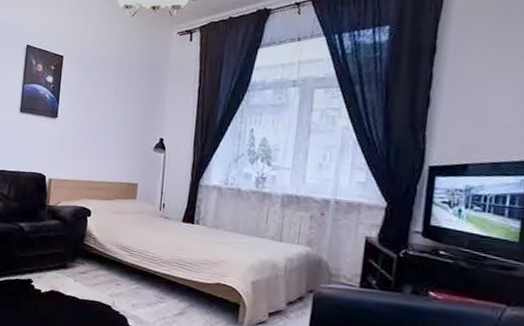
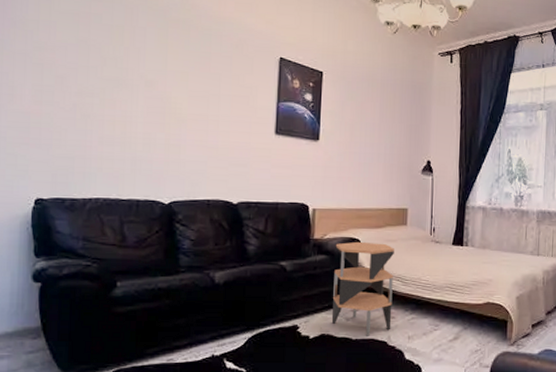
side table: none [61,210,123,299] -> present [331,241,394,337]

